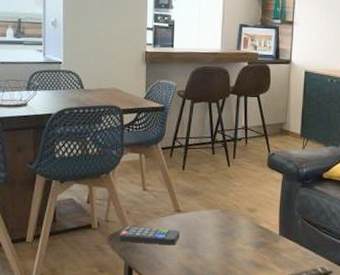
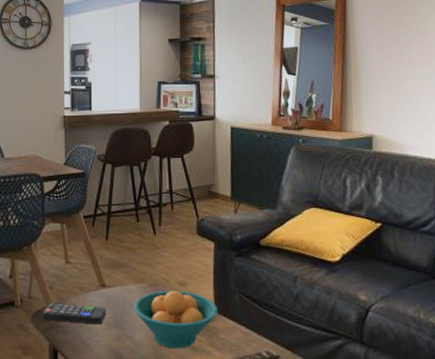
fruit bowl: none [206,215,282,266] -> present [134,290,218,349]

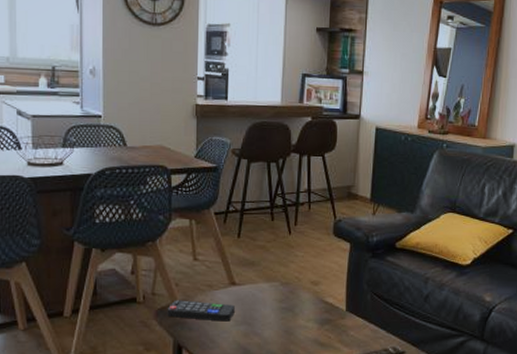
fruit bowl: present [134,290,218,349] -> none [264,289,349,345]

